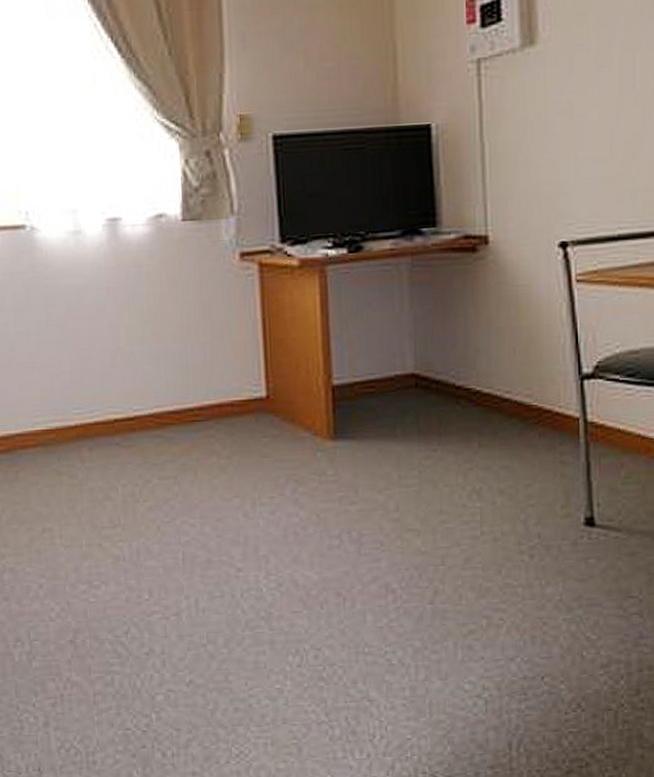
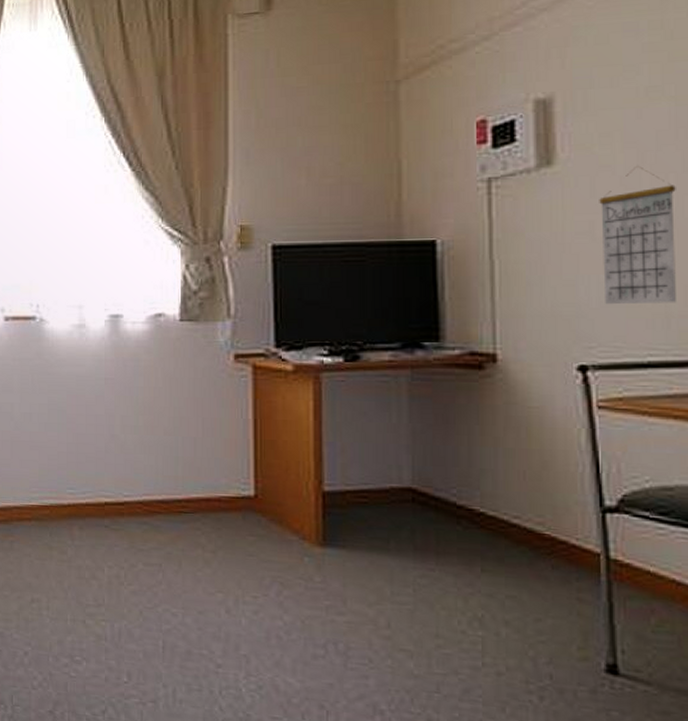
calendar: none [576,44,641,182] -> present [599,166,676,305]

